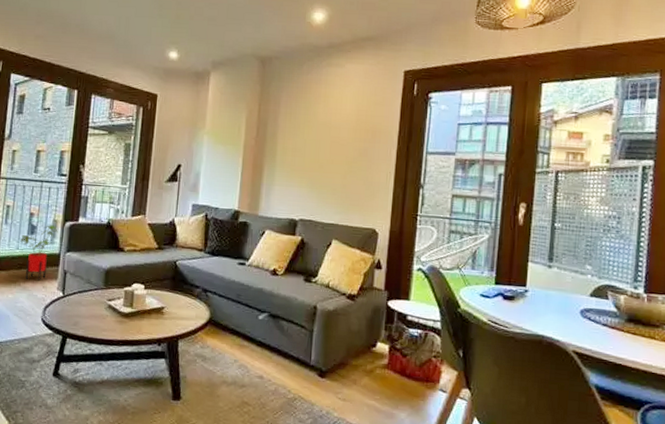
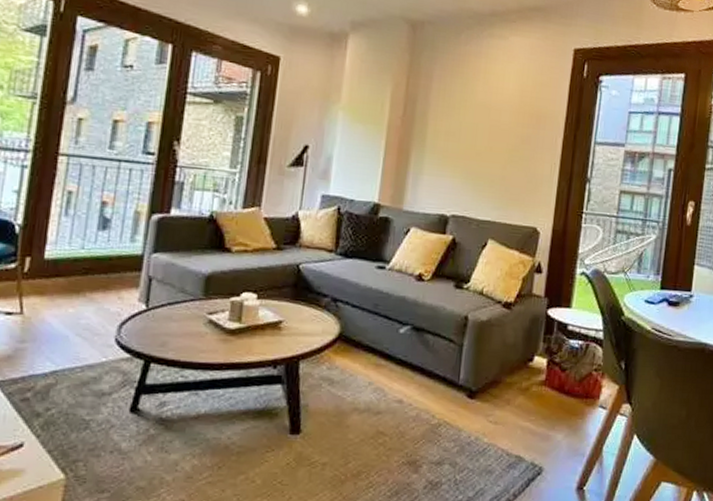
house plant: present [20,225,58,280] -> none [87,217,141,289]

